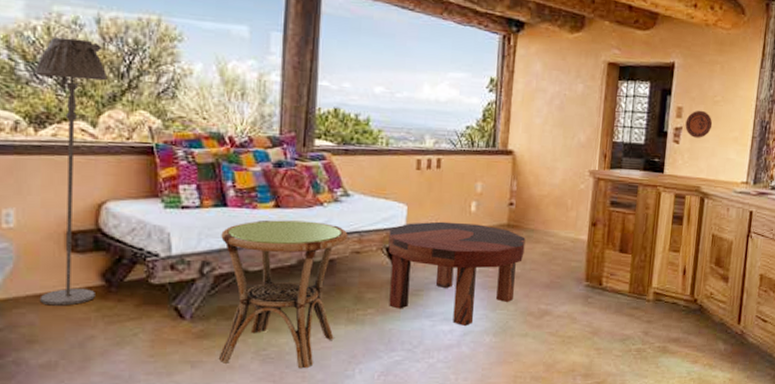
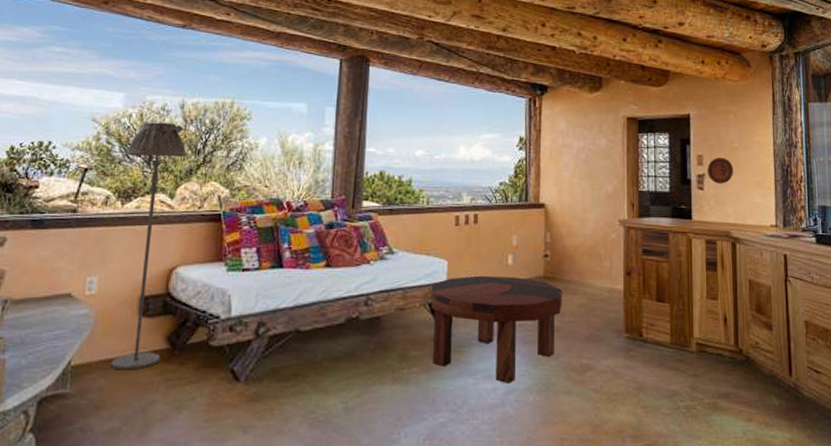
side table: present [218,220,348,369] -> none [269,279,393,433]

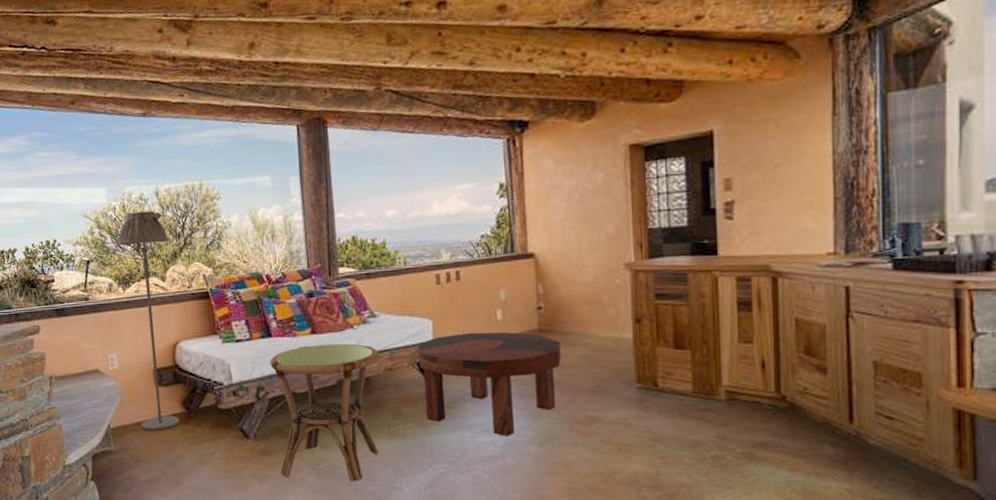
side table: none [269,279,393,433] -> present [270,343,380,482]
decorative plate: present [707,157,734,184] -> none [738,177,775,210]

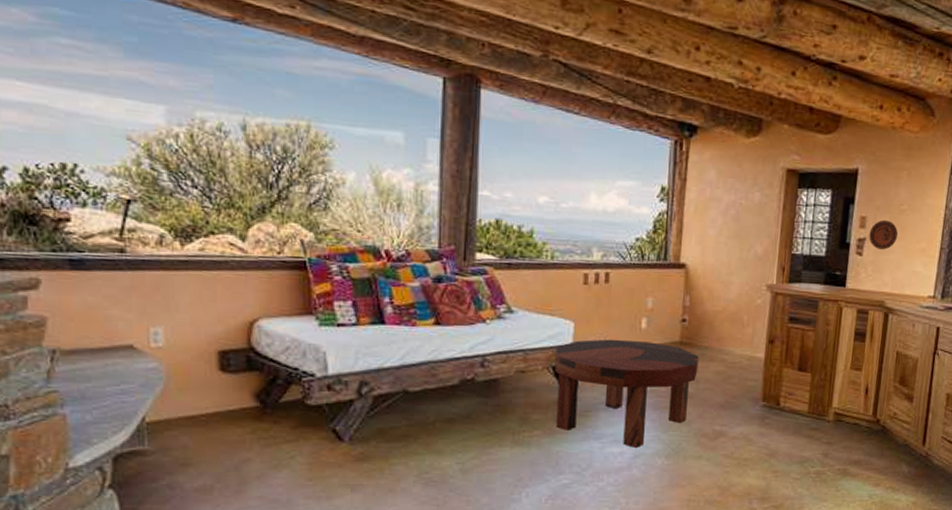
floor lamp: present [118,210,180,431] -> none [179,145,256,428]
side table: present [270,343,380,482] -> none [379,338,512,493]
decorative plate: none [738,177,775,210] -> present [869,219,899,250]

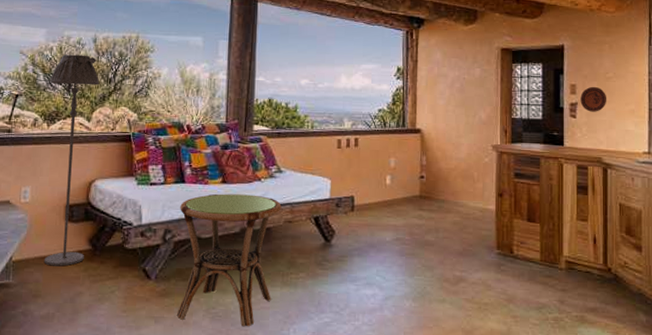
floor lamp: none [179,145,256,428] -> present [44,54,100,266]
side table: none [379,338,512,493] -> present [176,193,282,327]
coffee table: present [554,339,699,448] -> none [316,193,437,290]

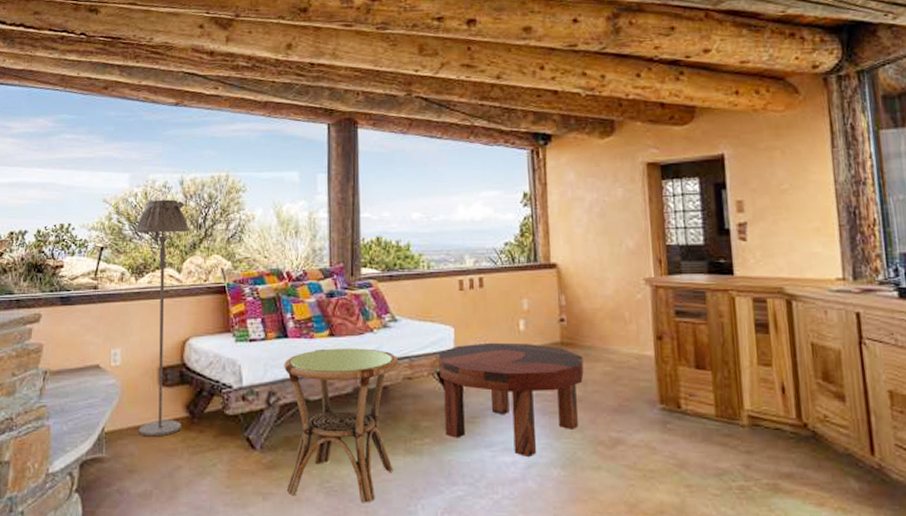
coffee table: none [316,193,437,290] -> present [439,342,584,457]
decorative plate: present [580,86,607,112] -> none [749,201,785,233]

